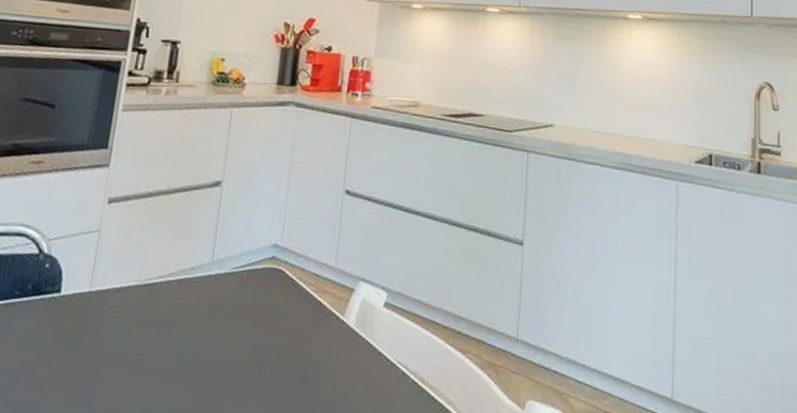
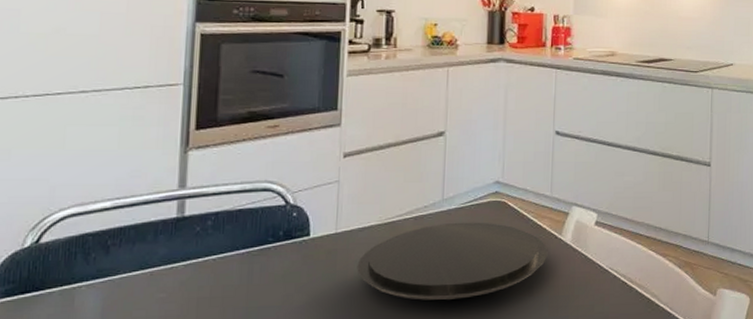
plate: none [107,290,327,385] -> present [357,222,548,300]

